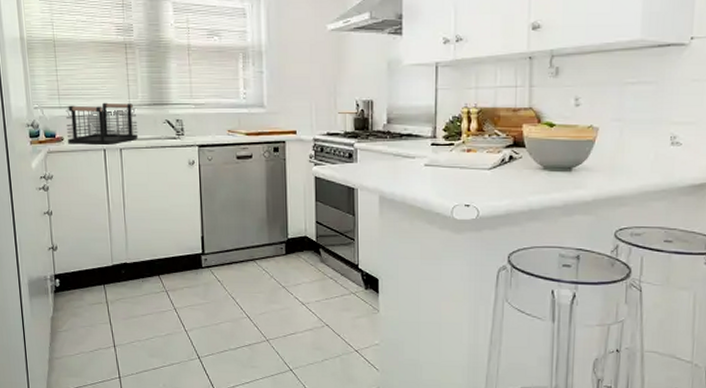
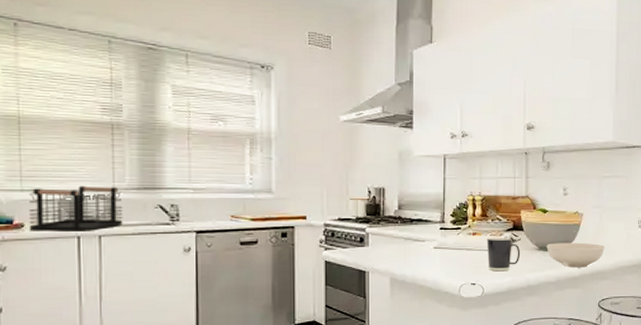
mug: none [482,154,522,193] -> present [486,237,521,272]
bowl: none [552,162,627,191] -> present [546,242,606,268]

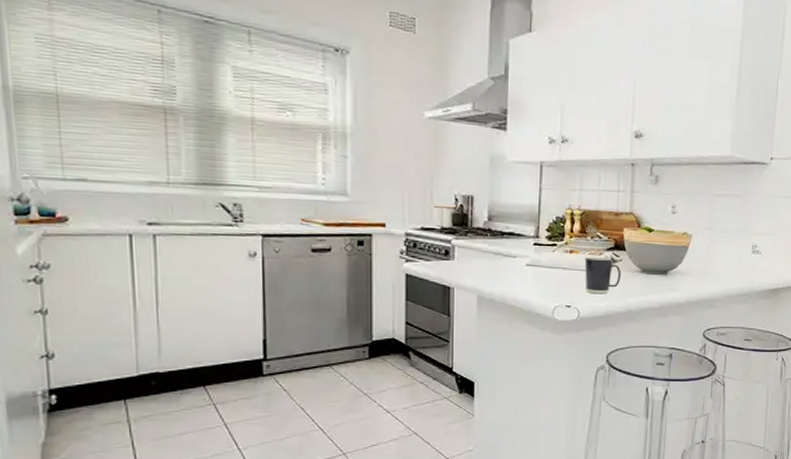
dish rack: present [29,185,123,233] -> none [73,177,180,231]
bowl: present [546,242,606,268] -> none [650,265,715,294]

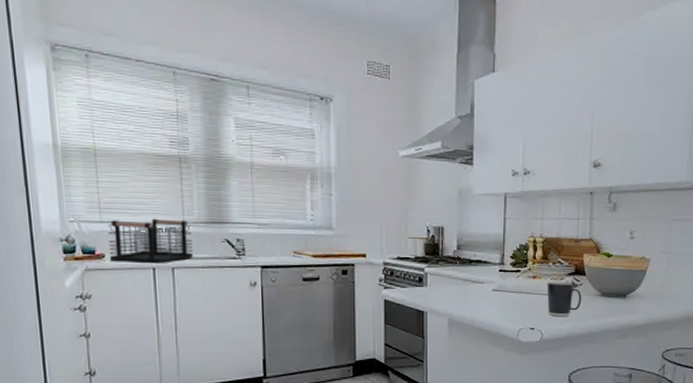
dish rack: none [73,177,180,231] -> present [108,218,194,265]

